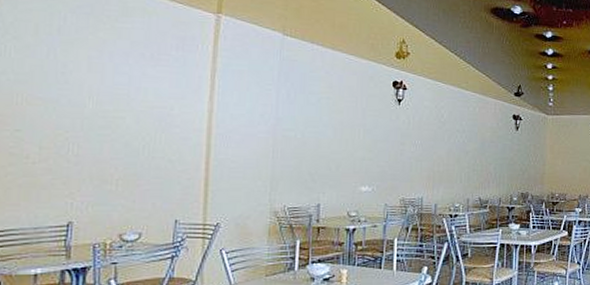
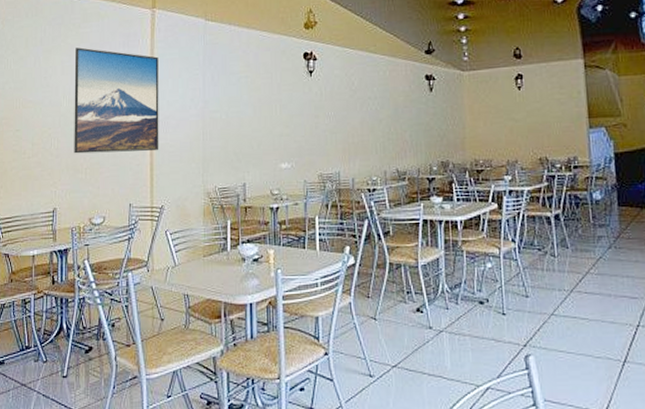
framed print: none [101,44,222,166] -> present [74,47,159,154]

